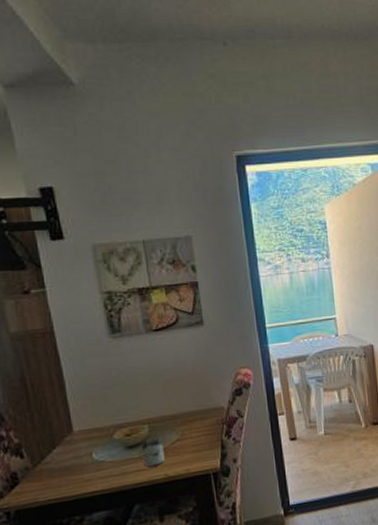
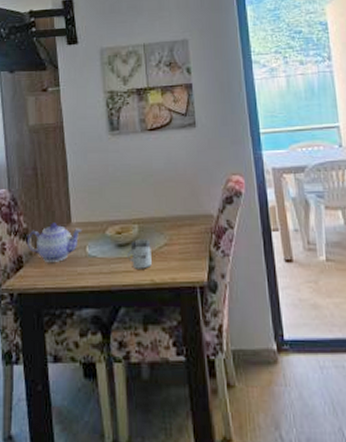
teapot: none [20,433,85,475] -> present [26,222,81,262]

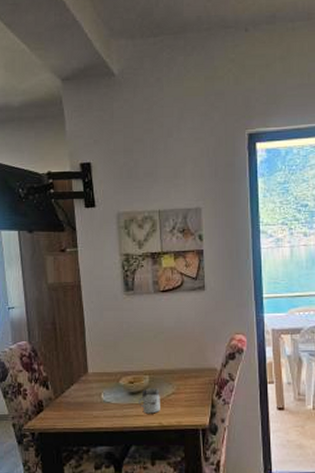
teapot: present [26,222,81,262] -> none [46,372,97,406]

